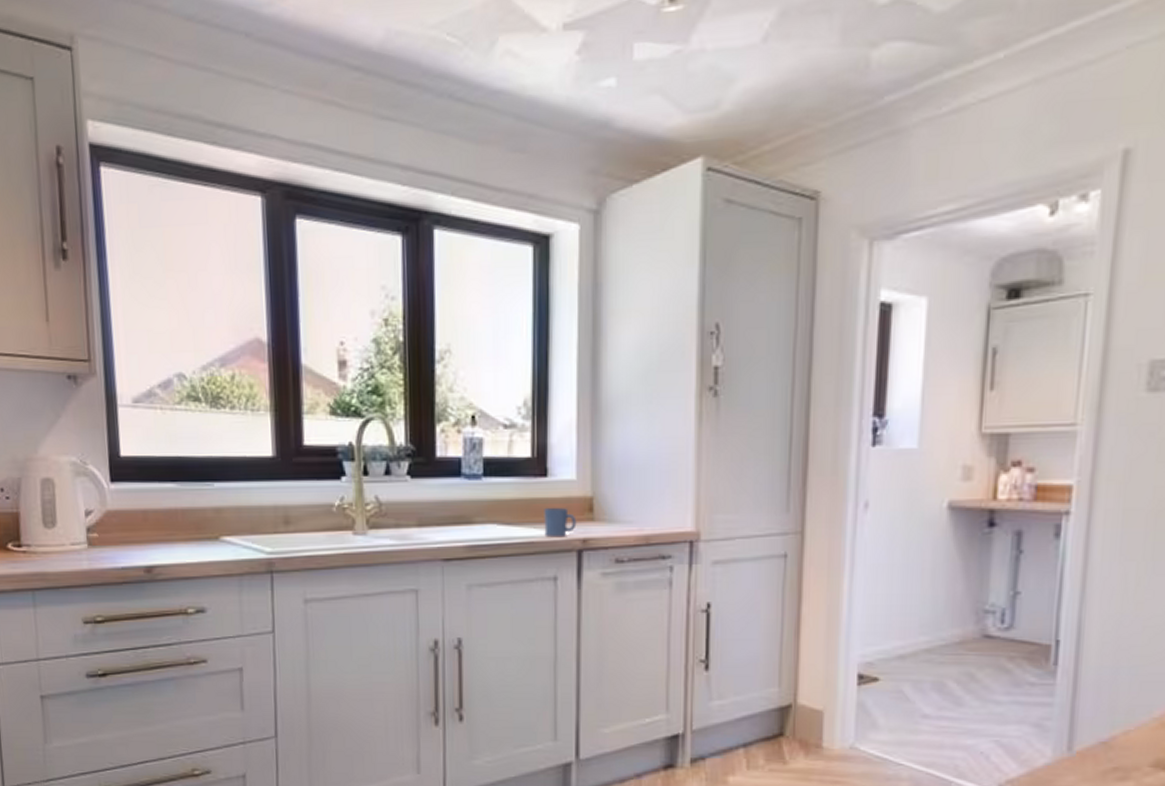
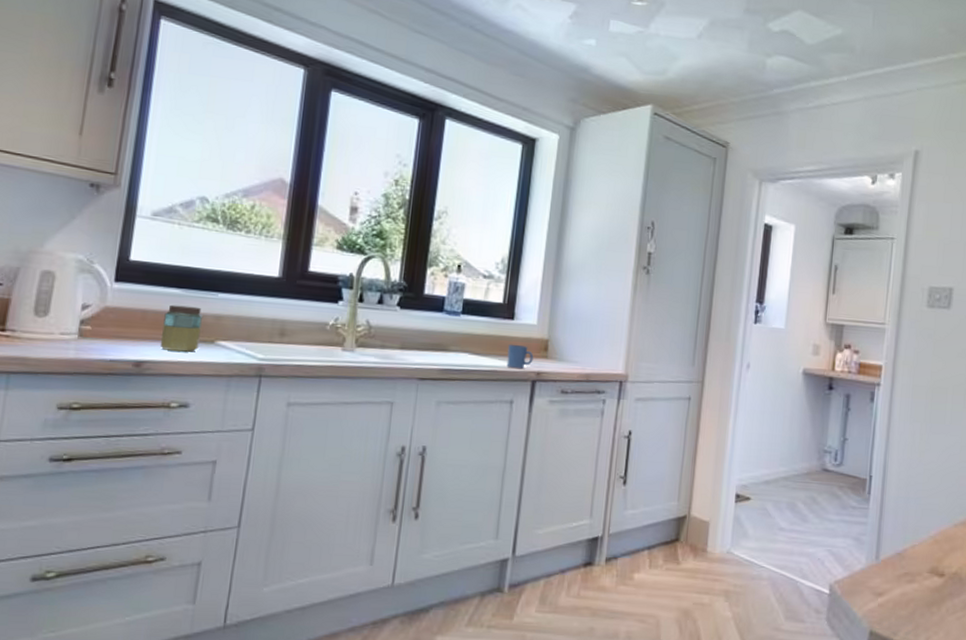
peanut butter: none [165,500,204,552] -> present [160,304,204,352]

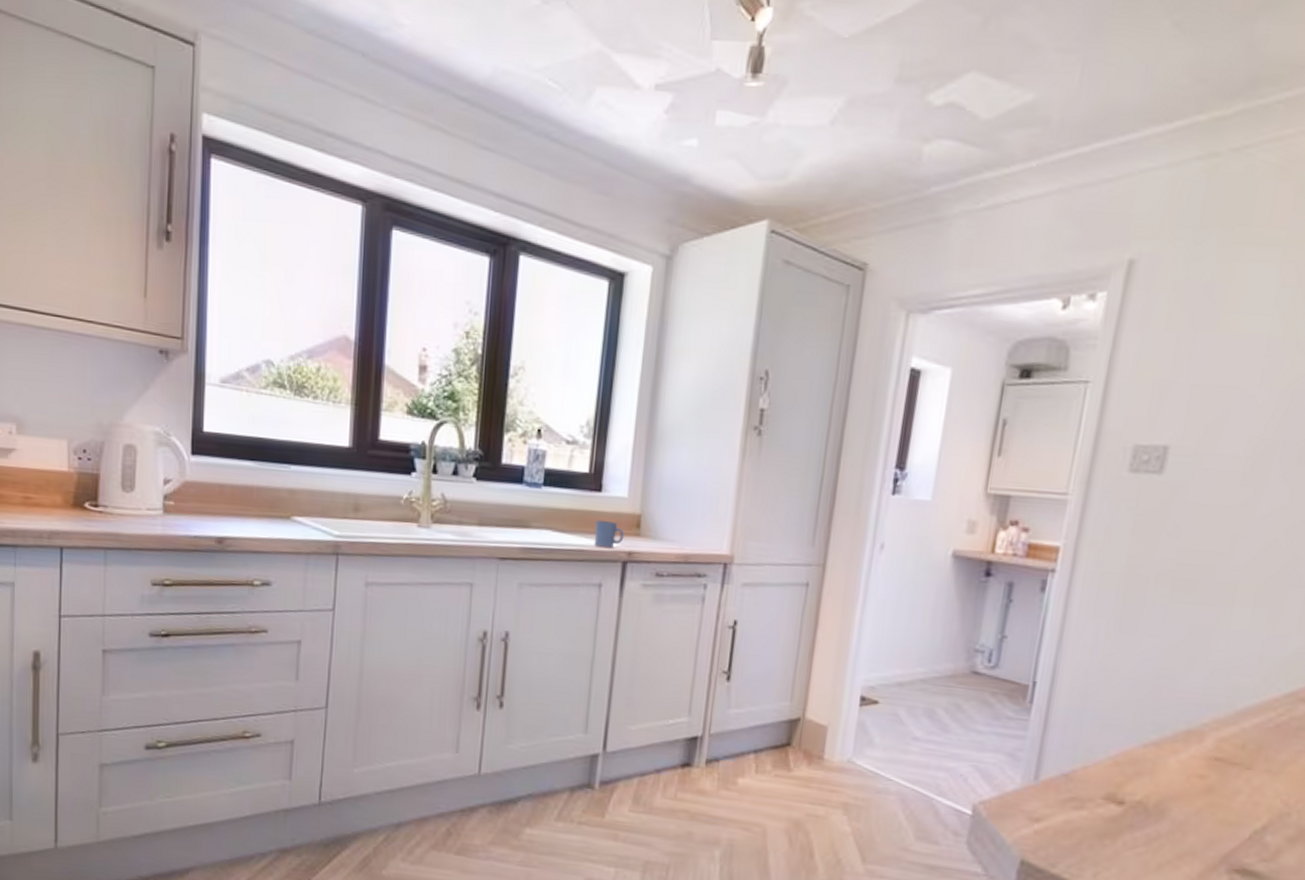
peanut butter: present [160,304,204,352] -> none [239,478,278,528]

